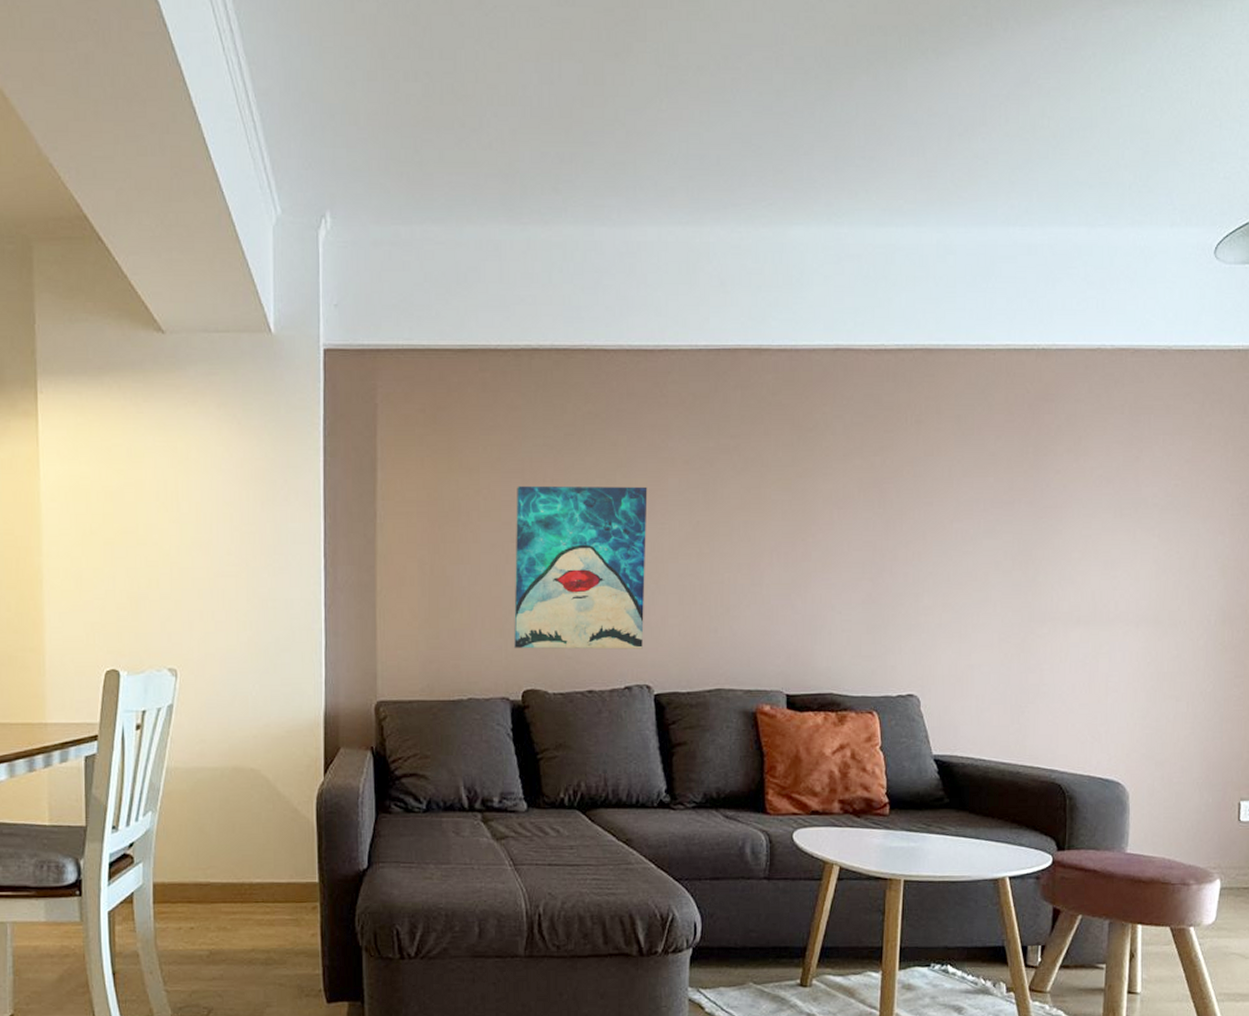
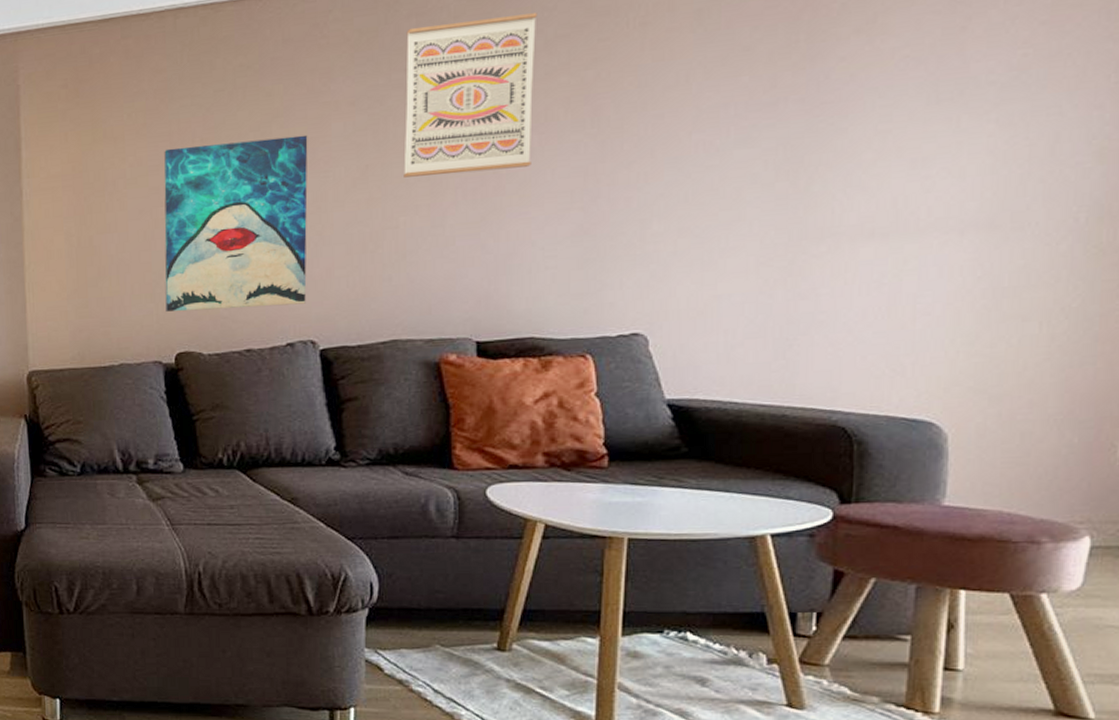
wall art: none [729,398,838,538] -> present [404,13,538,178]

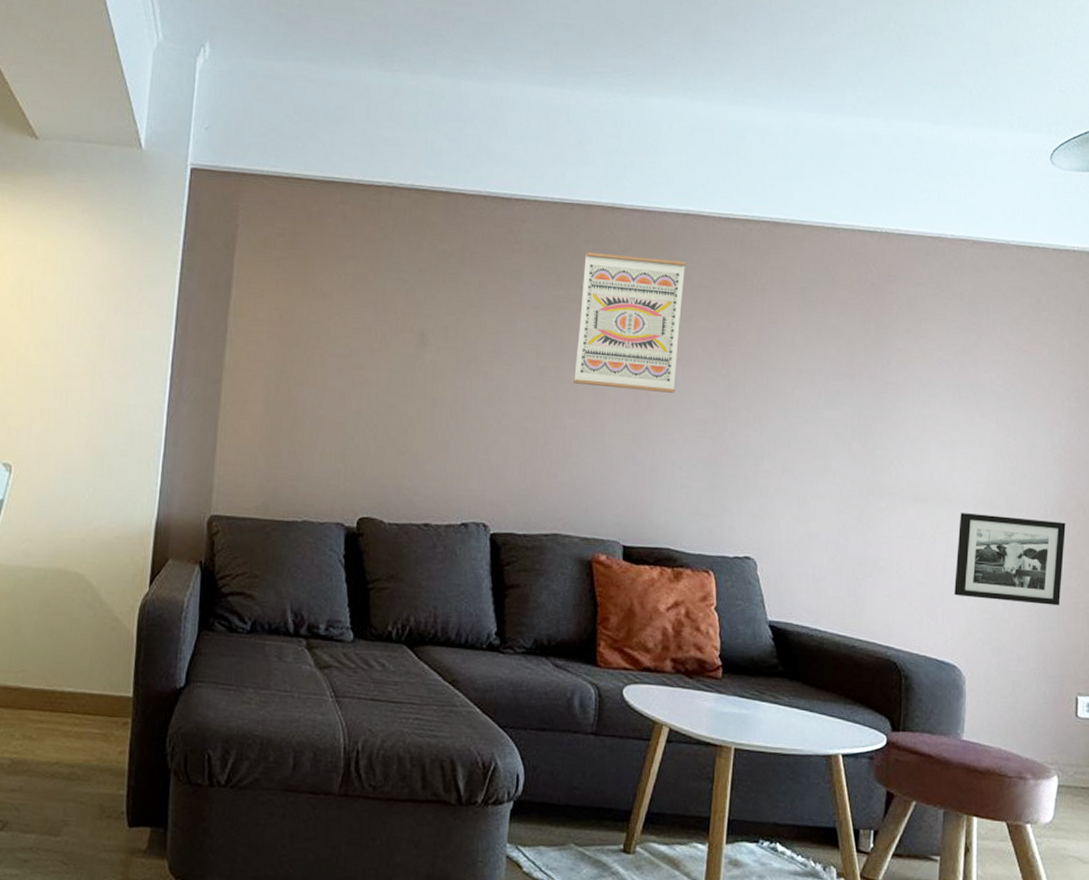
wall art: present [164,135,308,312] -> none [353,315,496,487]
picture frame: none [930,230,1110,342] -> present [954,513,1066,606]

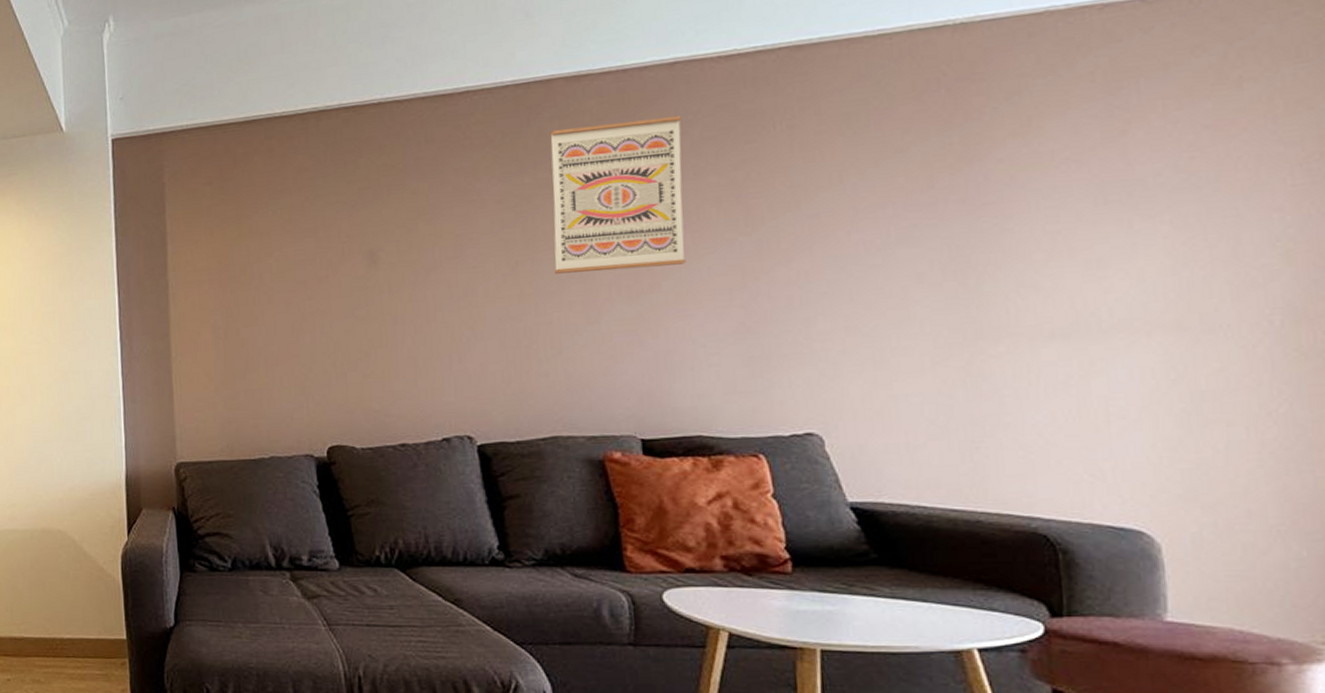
picture frame: present [954,513,1066,606] -> none [1125,333,1313,446]

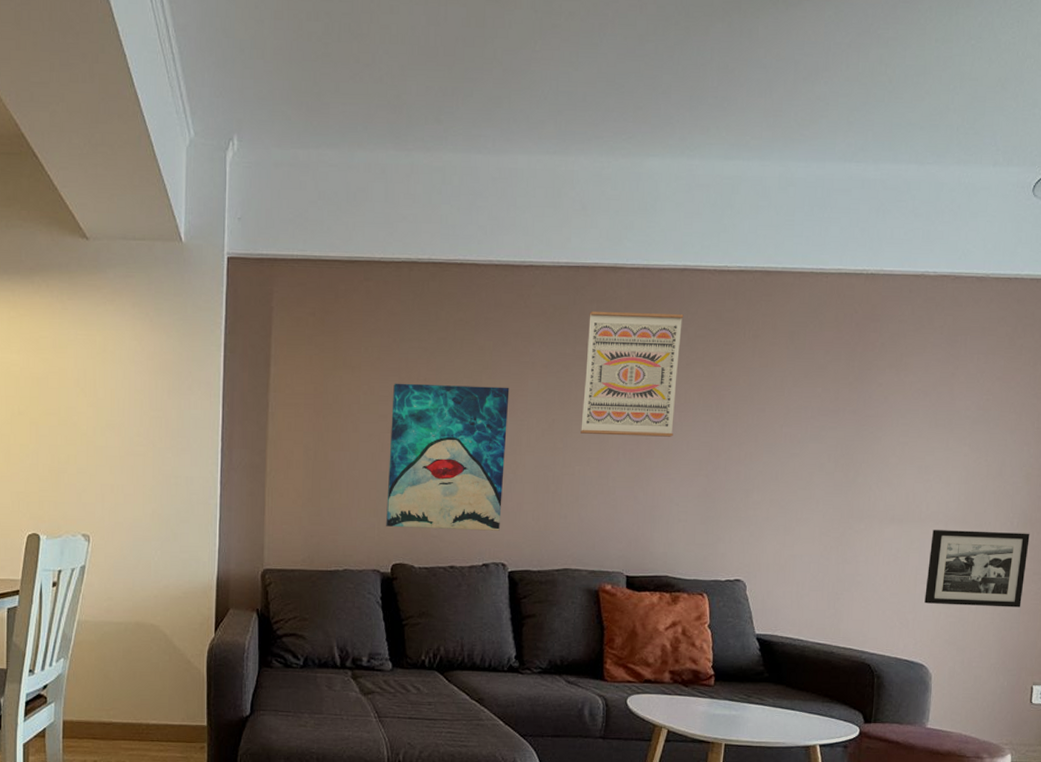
wall art: none [310,231,461,405] -> present [386,383,510,531]
picture frame: none [1125,333,1313,446] -> present [924,530,1030,608]

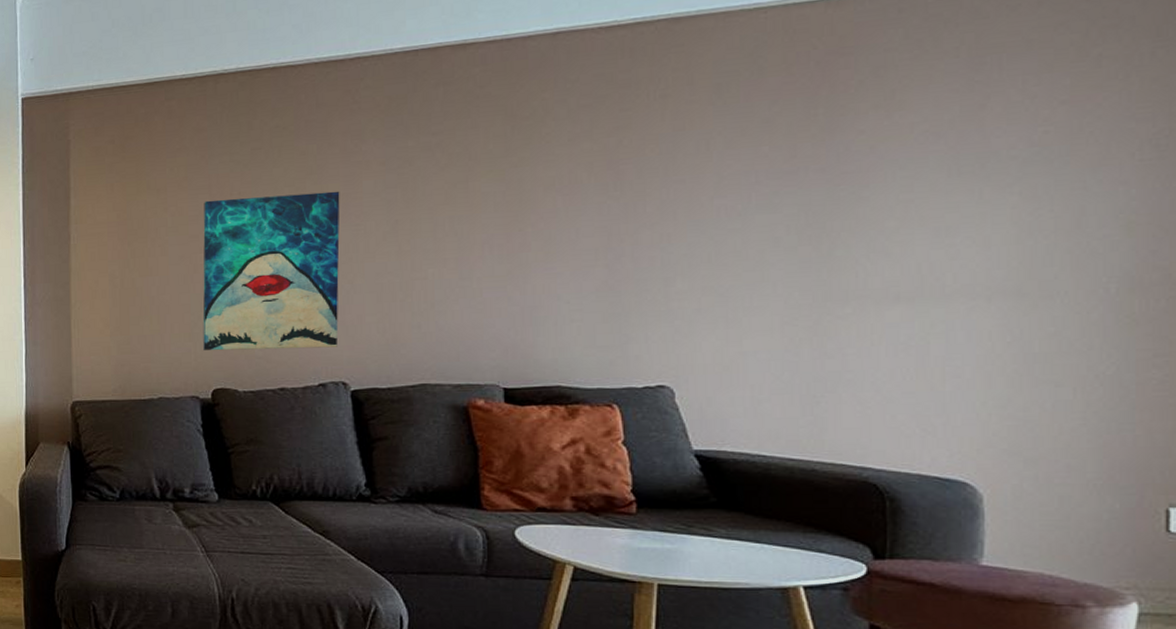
wall art: present [581,311,684,437] -> none [432,84,560,233]
picture frame: present [924,530,1030,608] -> none [961,301,1142,404]

